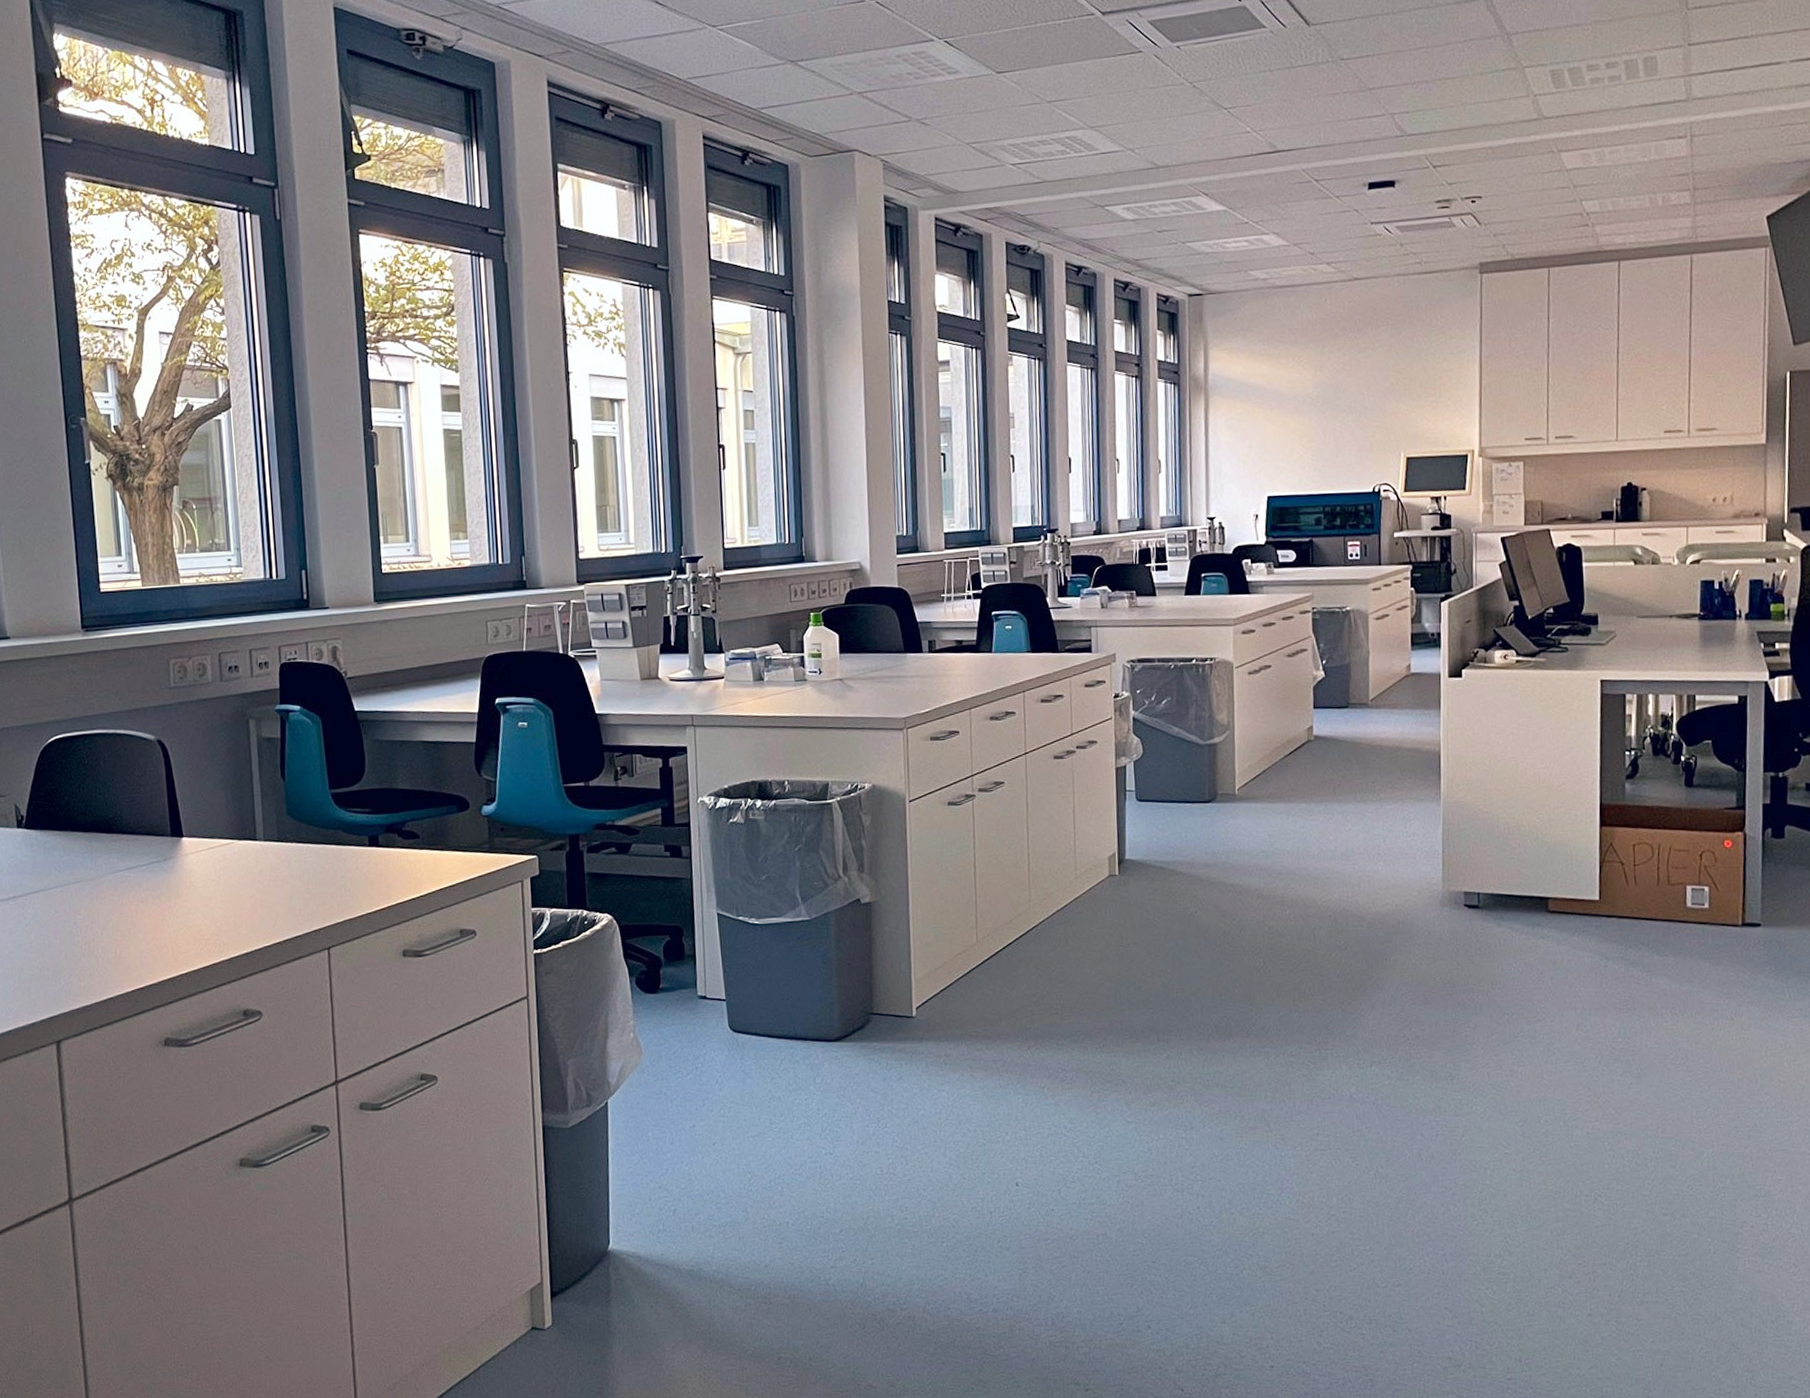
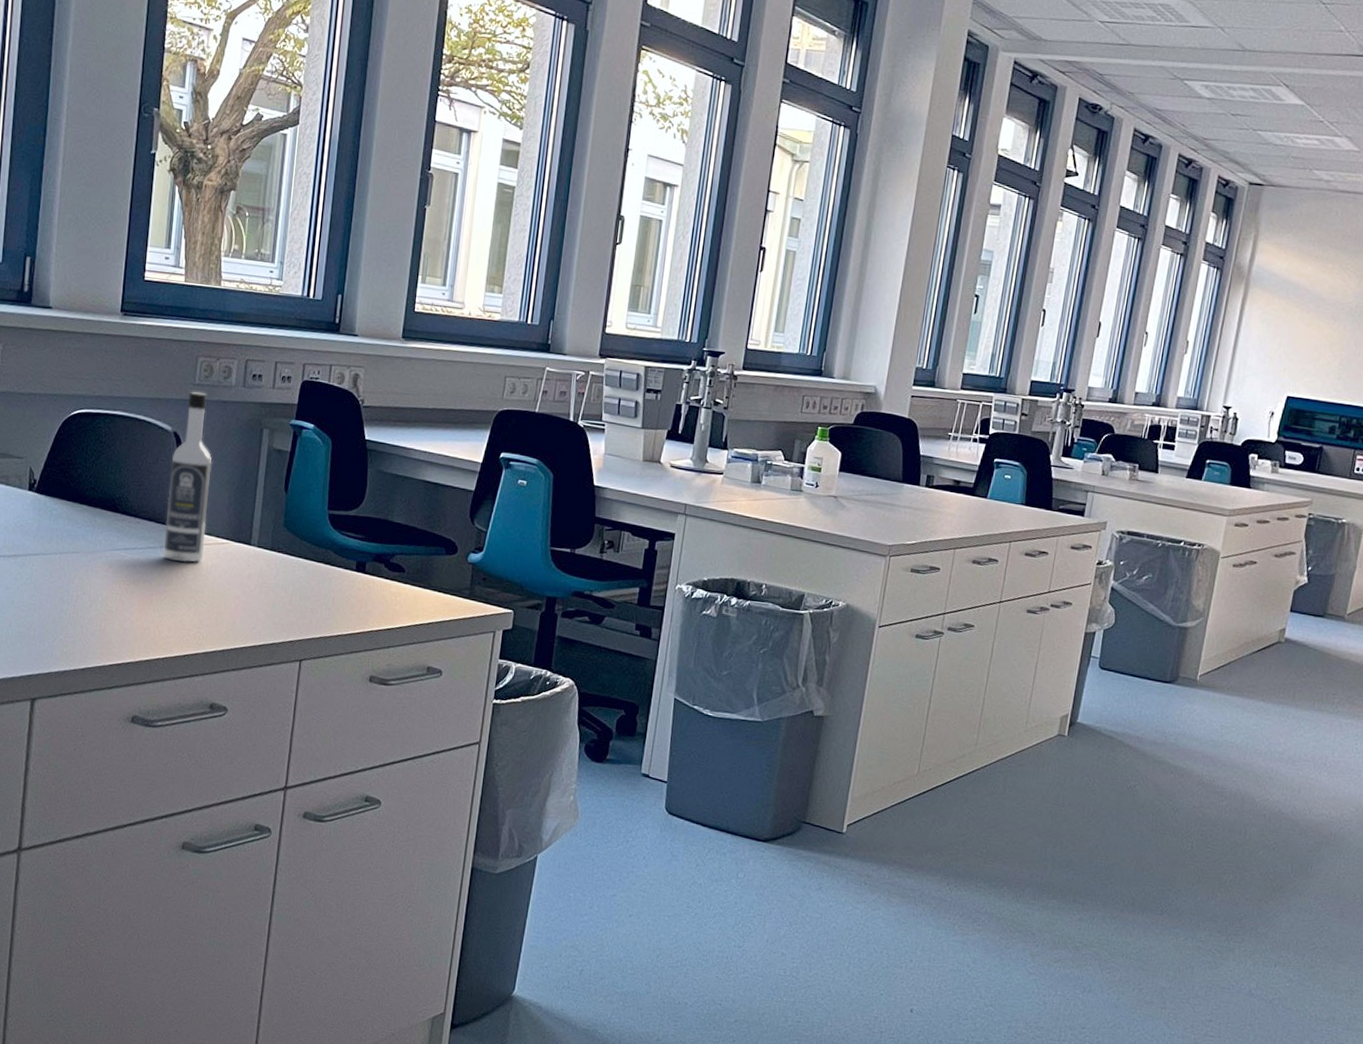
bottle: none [160,694,209,871] -> present [164,391,212,563]

